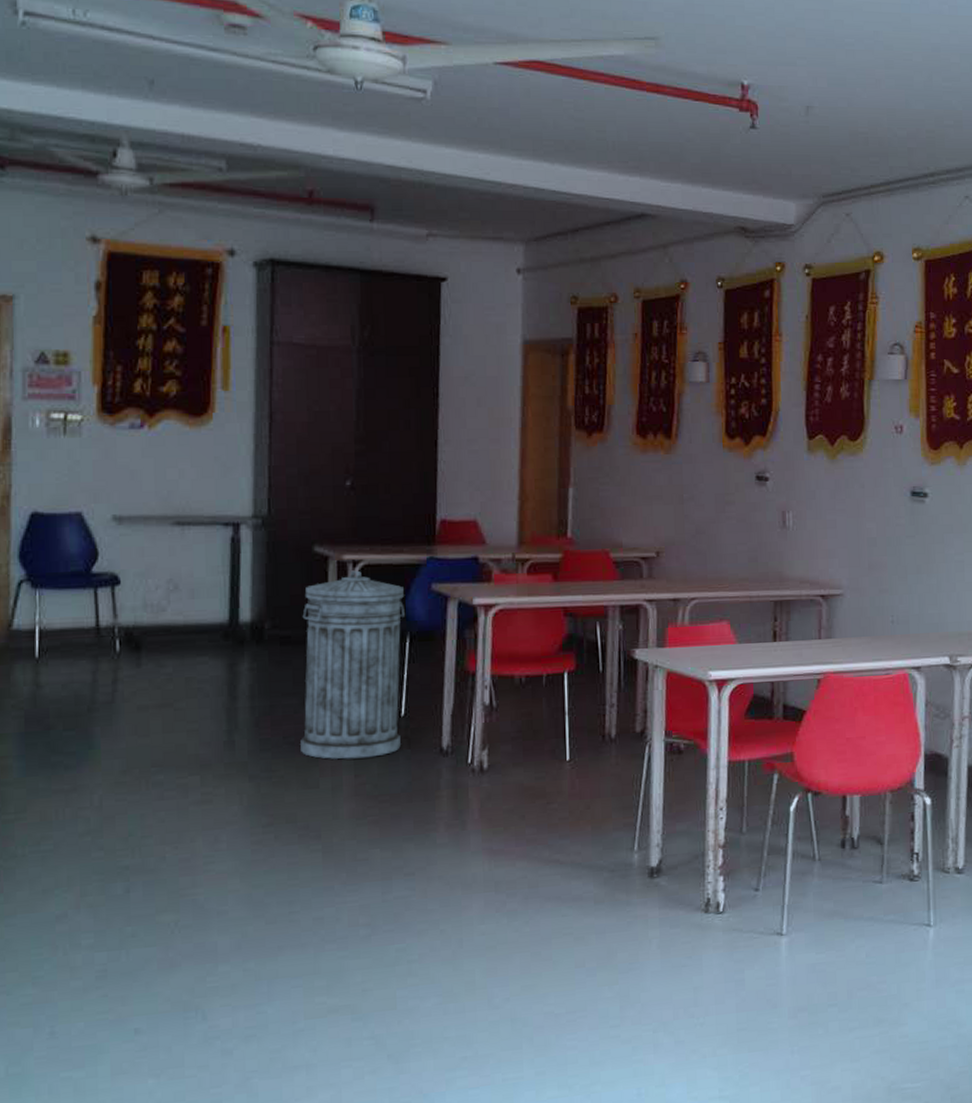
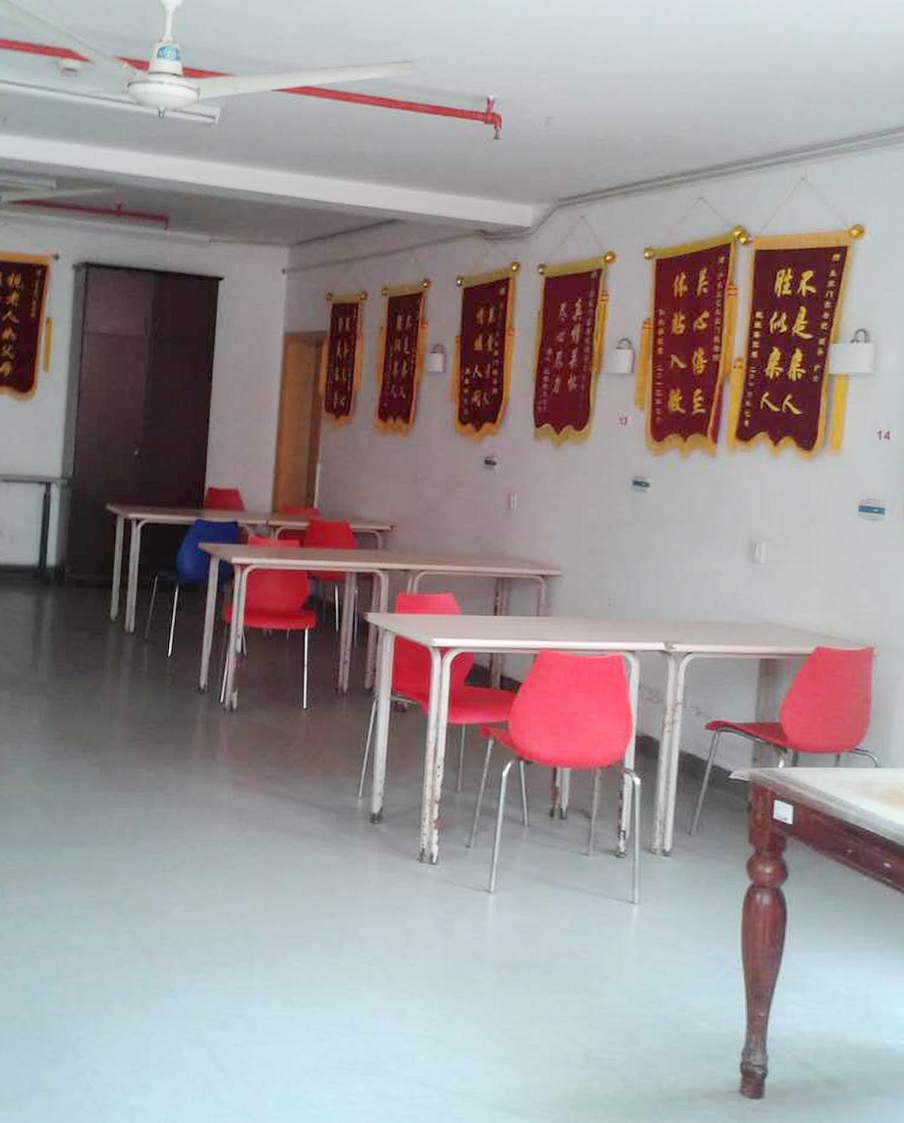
trash can: present [300,570,405,759] -> none [88,527,176,689]

